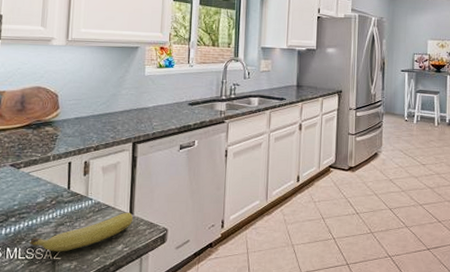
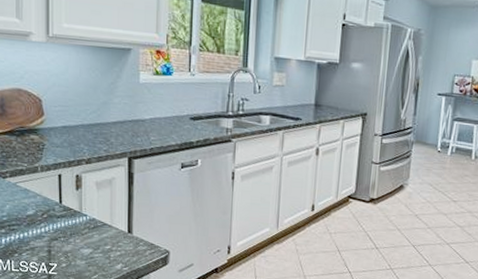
fruit: present [30,212,133,252] -> none [23,231,132,267]

